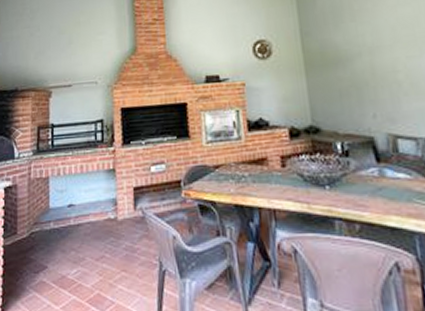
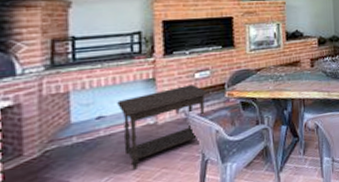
side table: none [84,179,166,267] -> present [117,85,210,170]

